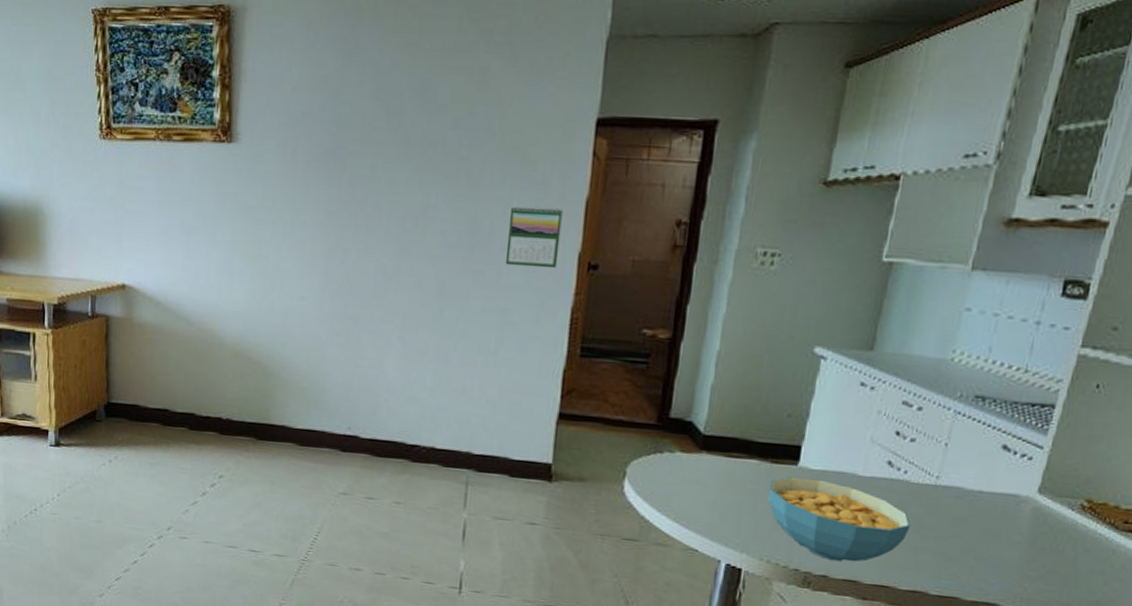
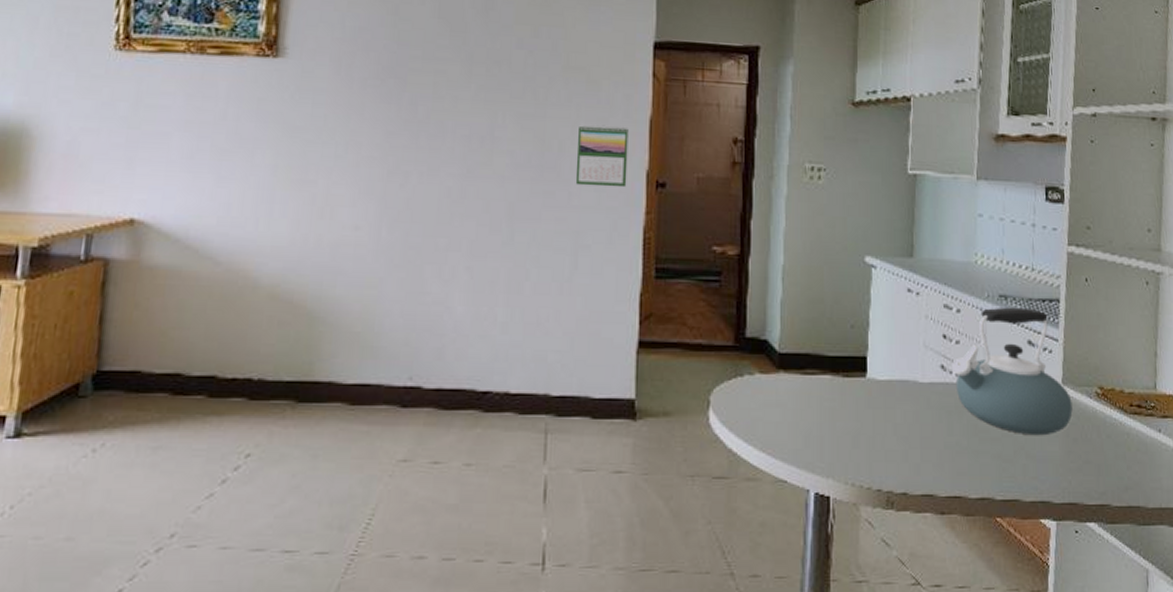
cereal bowl: present [768,476,911,562] -> none [844,389,970,475]
kettle: none [899,408,1047,541] -> present [951,307,1073,436]

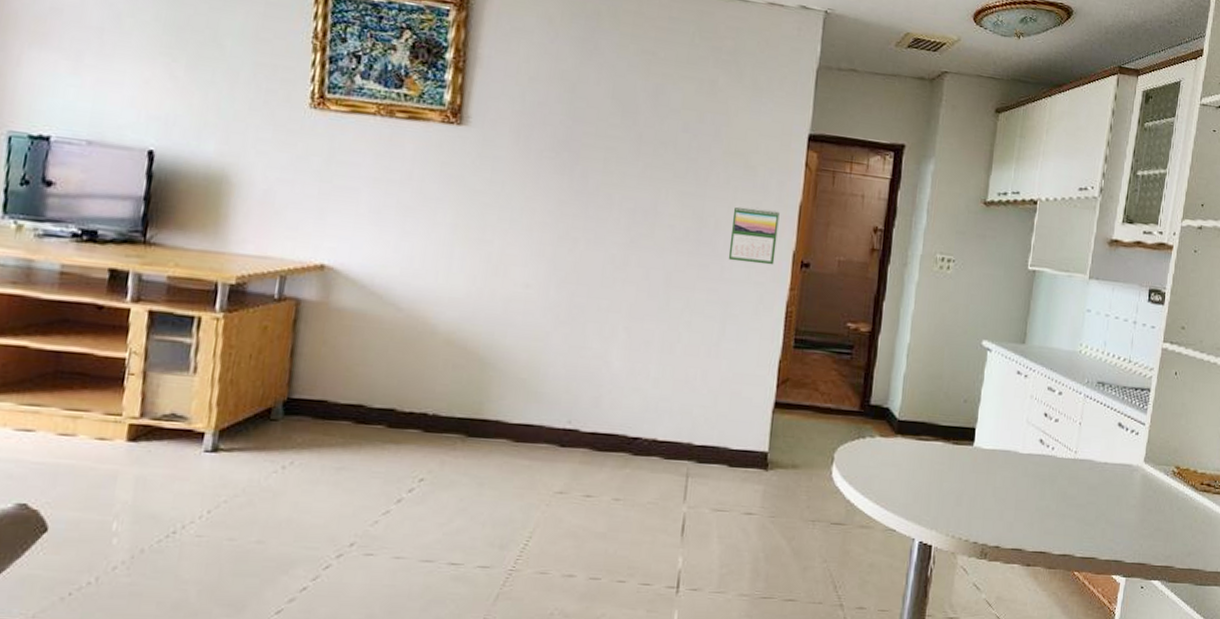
kettle: present [951,307,1073,436] -> none [1048,392,1151,505]

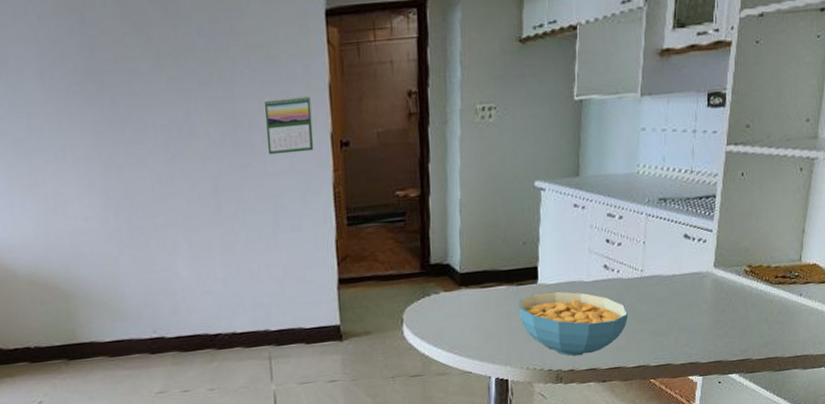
cereal bowl: none [951,456,1059,532] -> present [518,291,629,356]

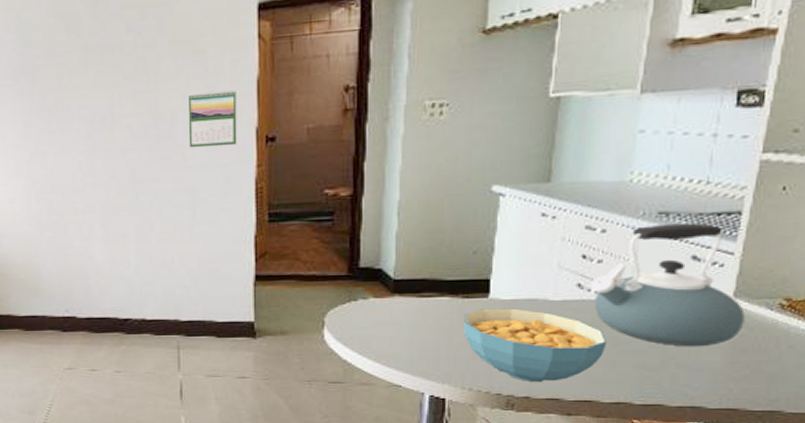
kettle: none [613,206,722,313] -> present [589,222,745,347]

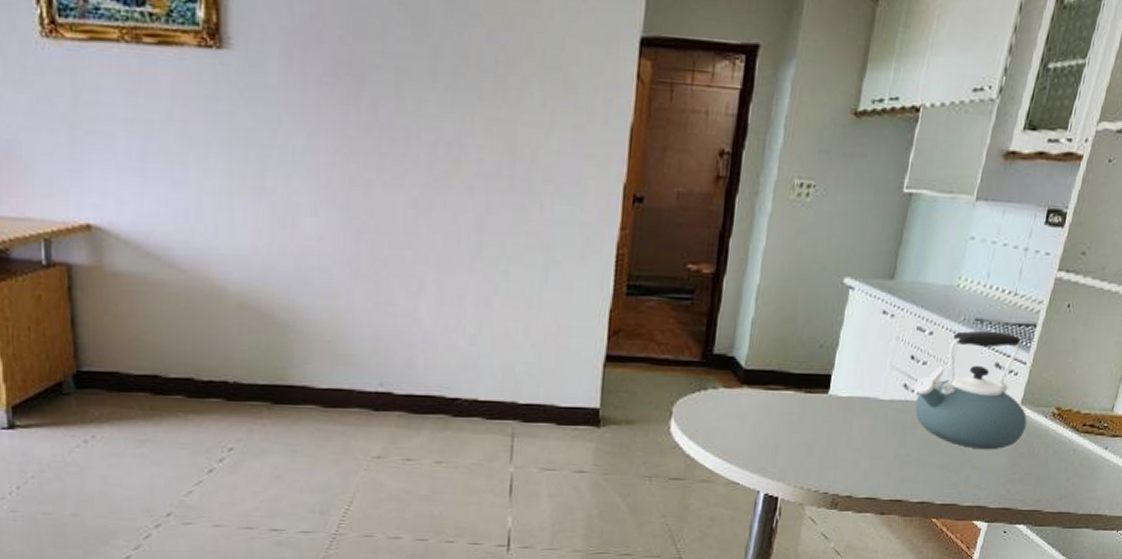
calendar: present [187,89,237,148] -> none [547,132,607,202]
cereal bowl: present [463,308,608,382] -> none [802,405,922,481]

